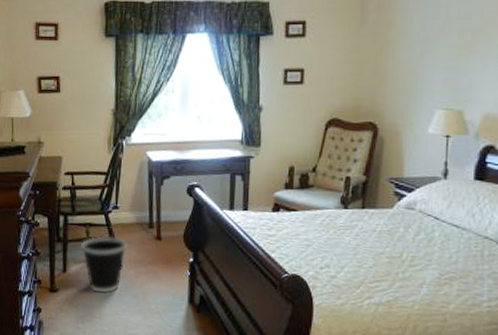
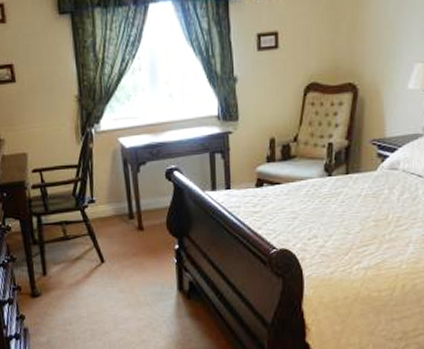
wastebasket: present [81,236,127,294] -> none [59,232,108,292]

